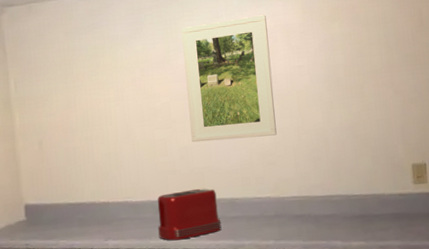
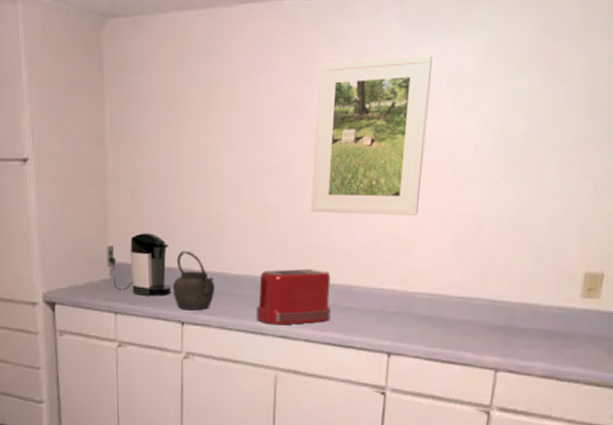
coffee maker: none [19,175,82,231] -> present [106,233,172,296]
kettle: none [83,186,120,239] -> present [173,250,215,311]

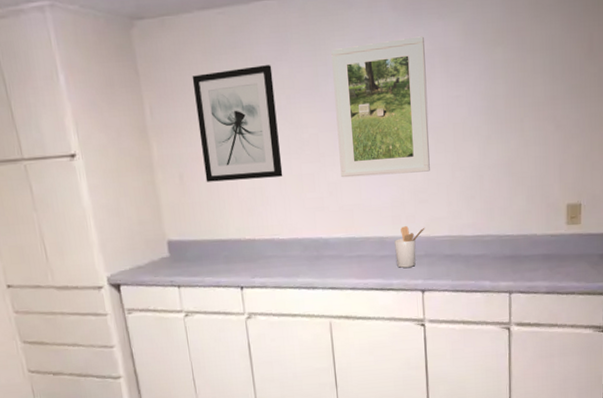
coffee maker: present [106,233,172,296] -> none [161,211,228,268]
wall art: none [159,75,249,204] -> present [192,64,283,182]
kettle: present [173,250,215,311] -> none [228,223,267,276]
toaster: present [256,268,331,325] -> none [304,226,370,279]
utensil holder: none [362,276,402,325] -> present [394,226,425,268]

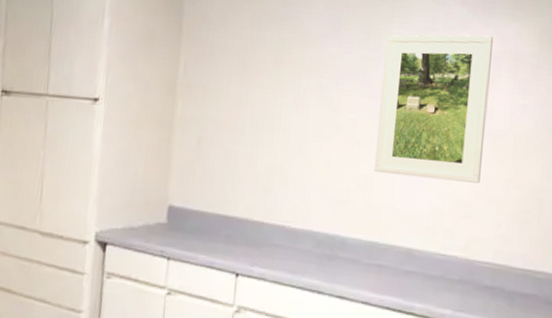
wall art: present [192,64,283,182] -> none [224,39,320,159]
utensil holder: present [394,226,425,268] -> none [423,241,464,292]

